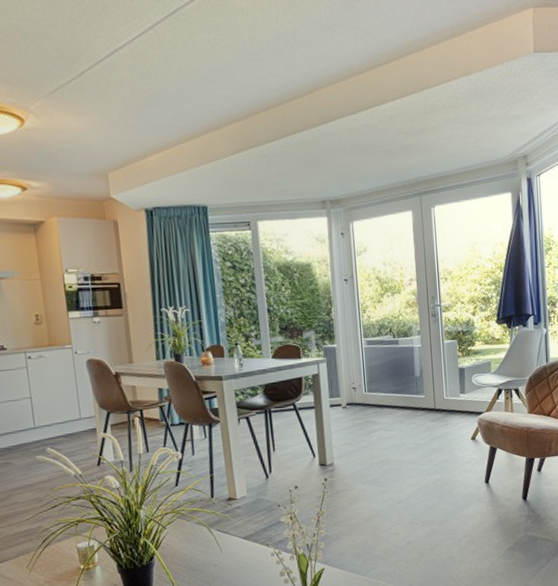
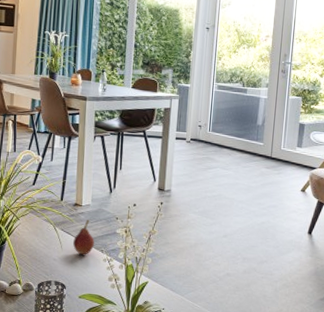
fruit: none [233,513,258,554] -> present [73,220,94,255]

